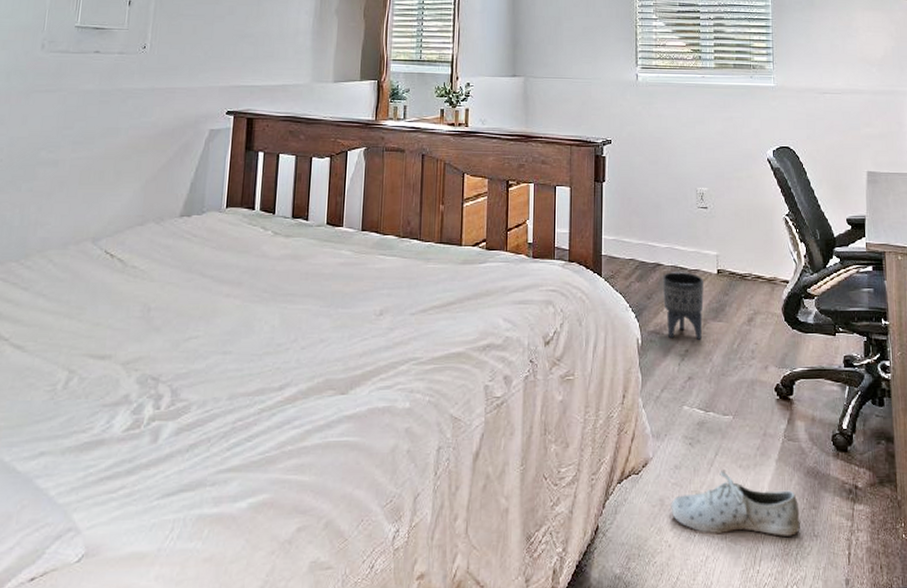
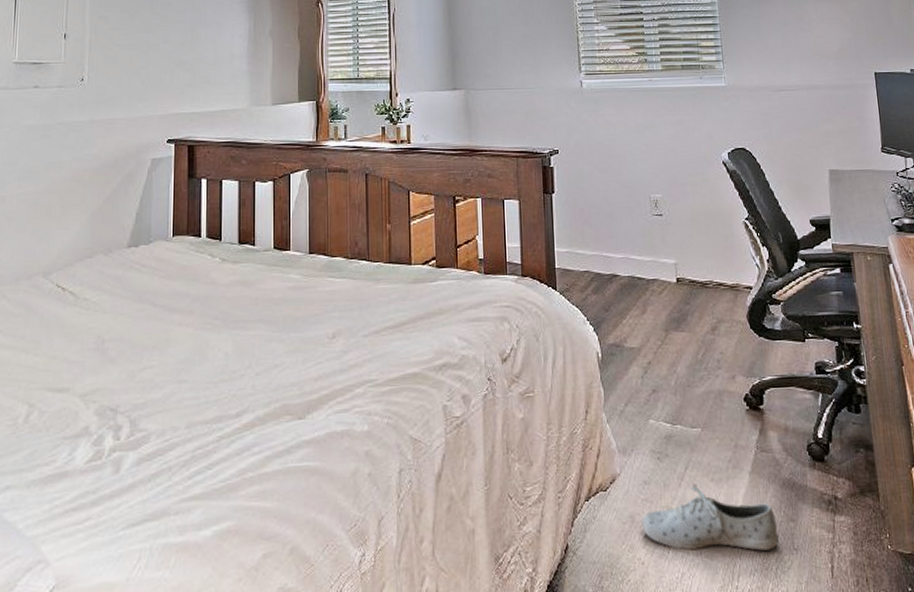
planter: present [662,272,704,340] -> none [619,282,665,351]

